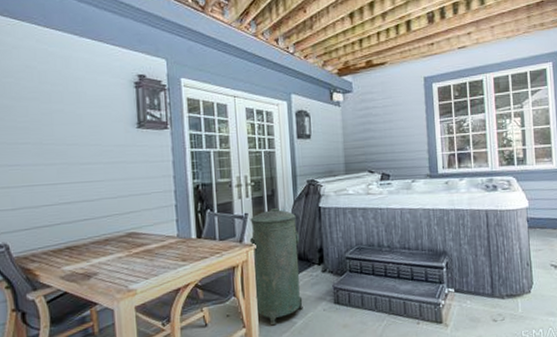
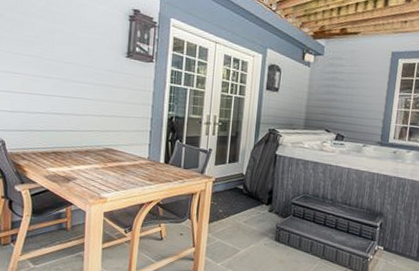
trash can: present [249,207,303,326] -> none [207,148,255,250]

